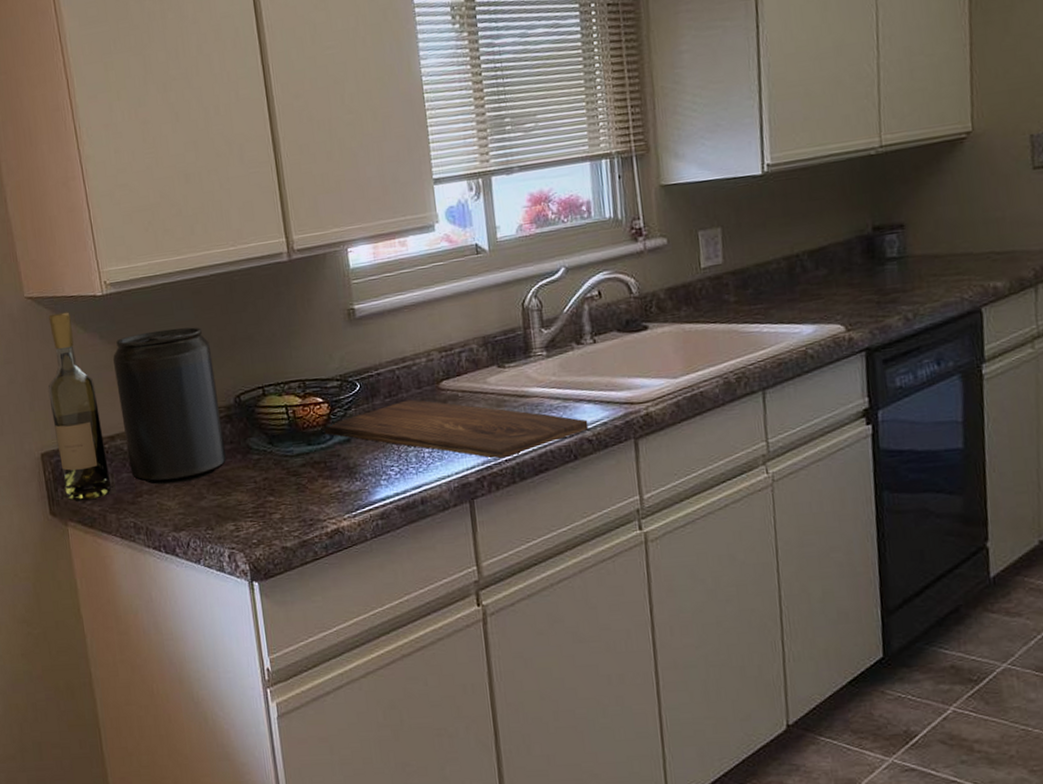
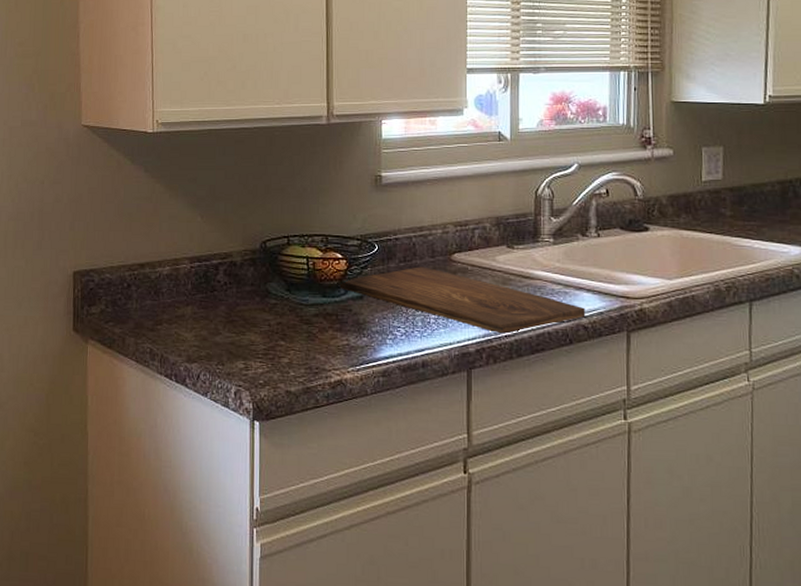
bottle: present [48,312,112,501] -> none [89,143,135,322]
soda can: present [113,327,226,485] -> none [153,171,246,317]

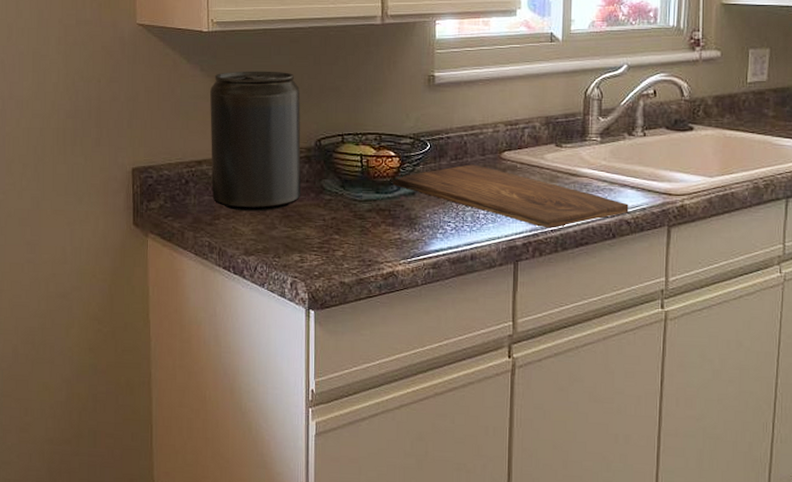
soda can: none [153,171,246,317] -> present [210,71,301,212]

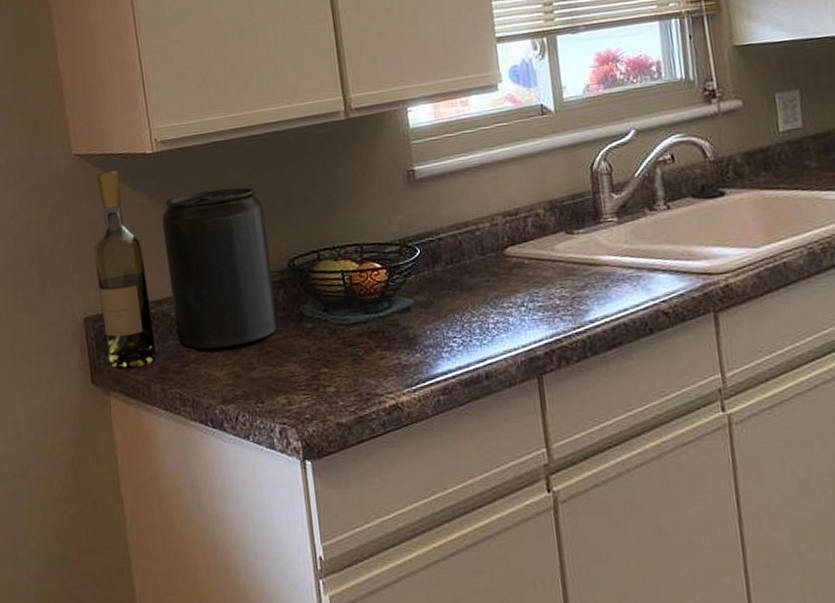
bottle: none [146,42,193,216] -> present [93,170,158,370]
cutting board: present [392,164,629,229] -> none [381,266,664,332]

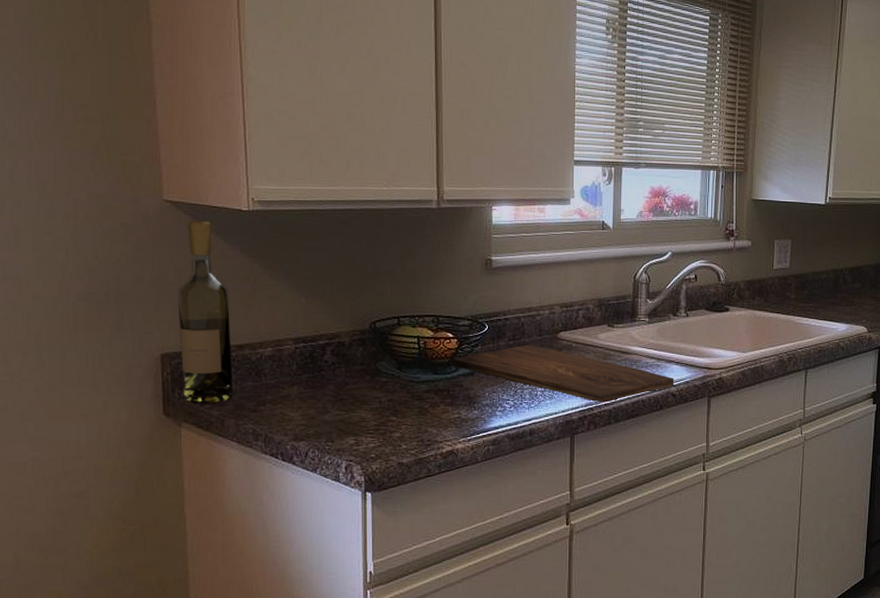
soda can: present [162,187,278,354] -> none [252,252,354,396]
cutting board: none [381,266,664,332] -> present [450,344,674,403]

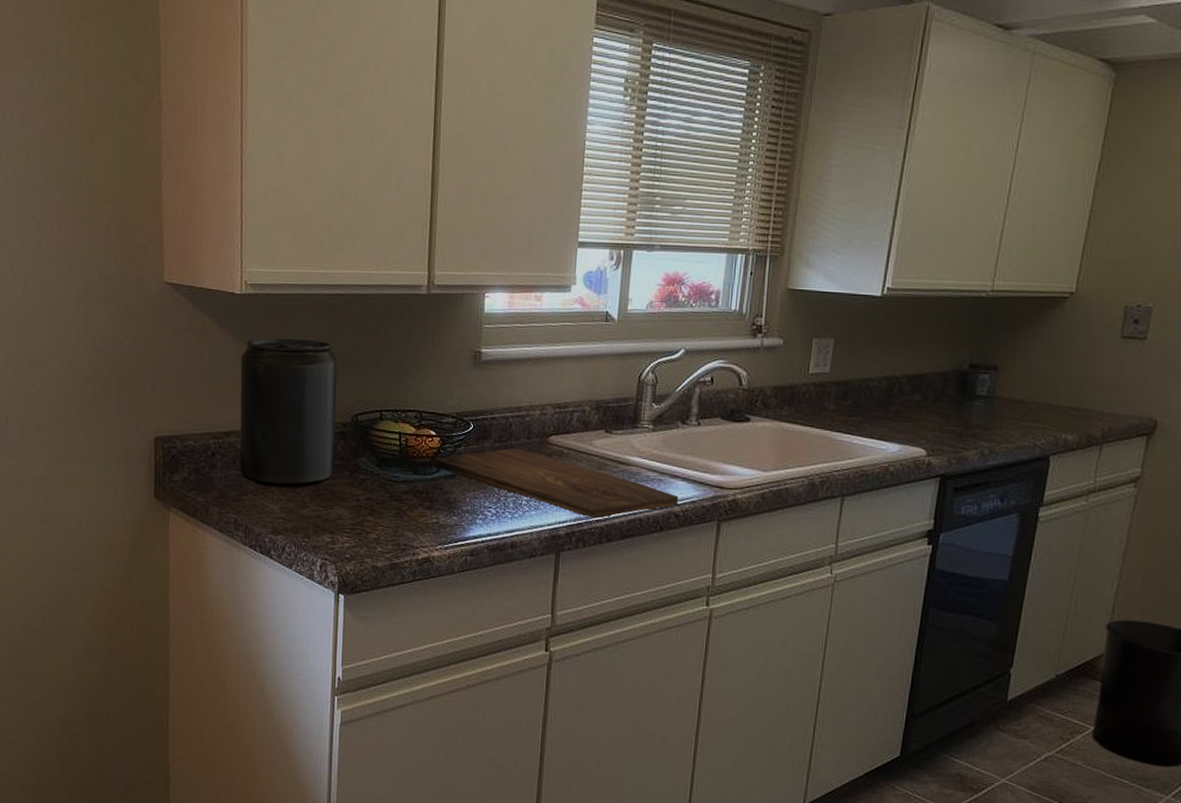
bottle: present [177,220,234,404] -> none [172,303,219,490]
soda can: none [252,252,354,396] -> present [239,338,338,489]

